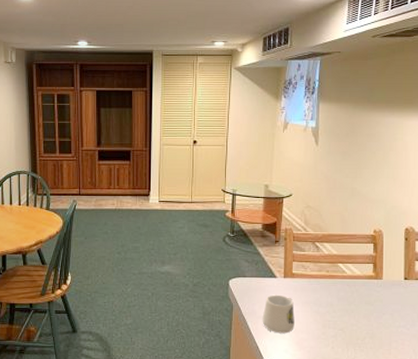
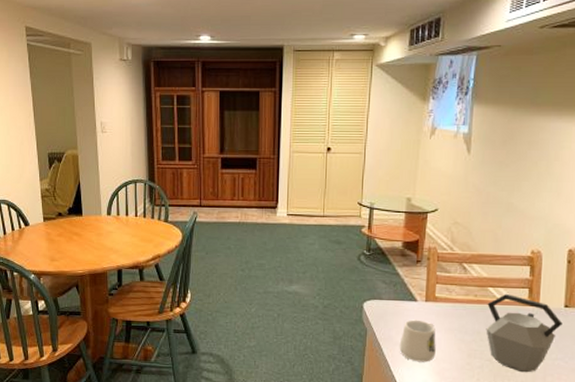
kettle: none [338,268,403,340] -> present [486,293,563,373]

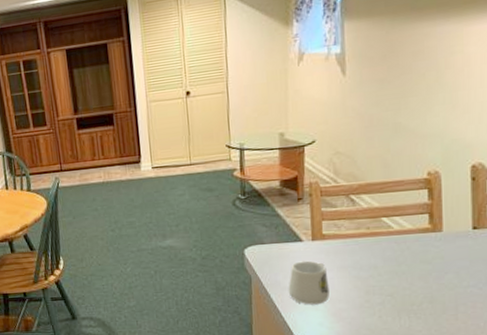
kettle: present [486,293,563,373] -> none [382,221,472,305]

